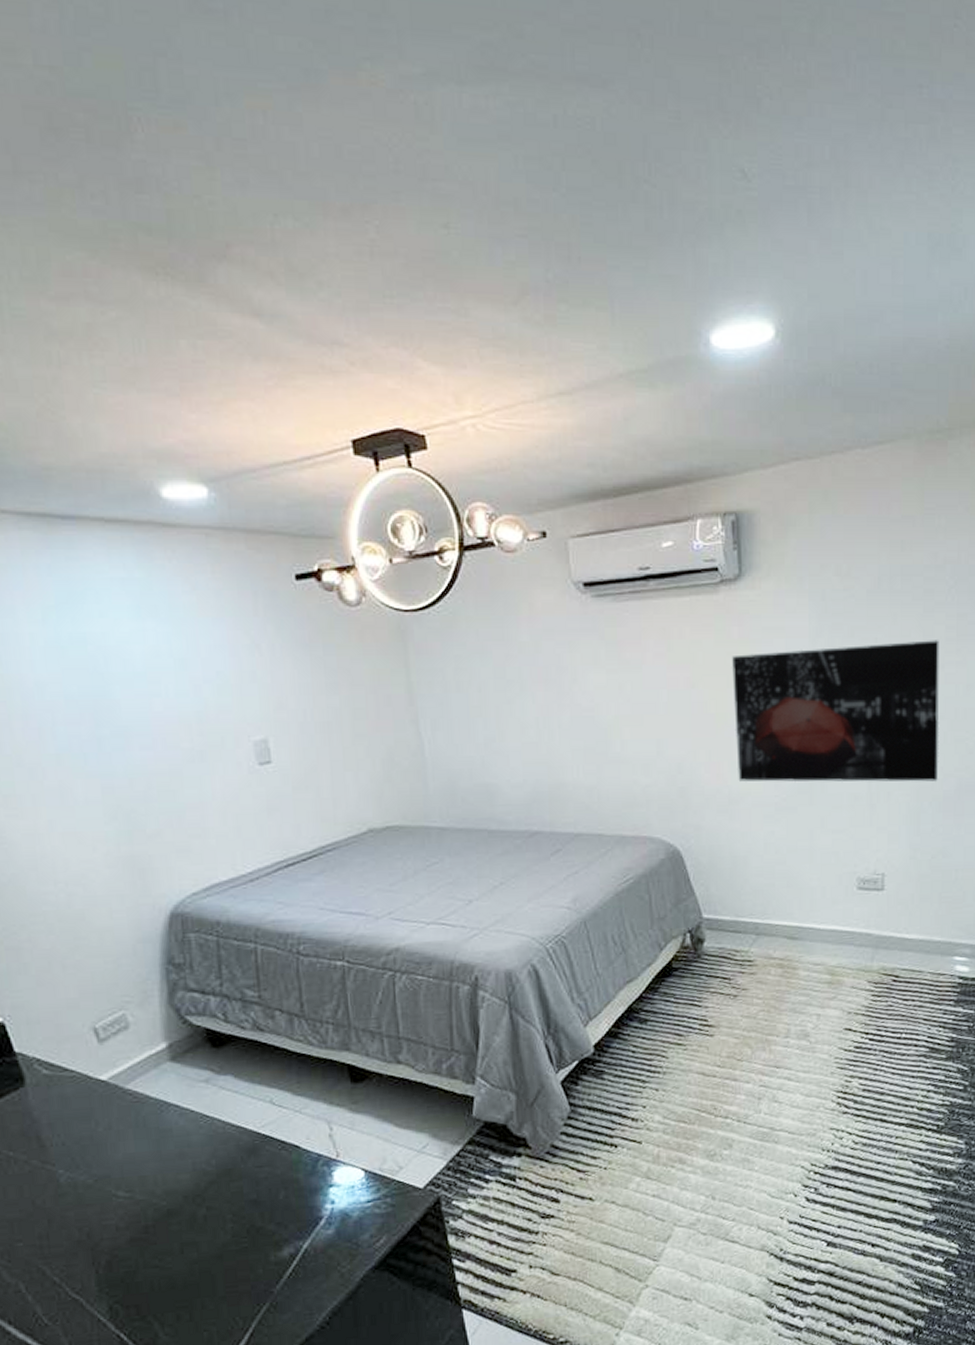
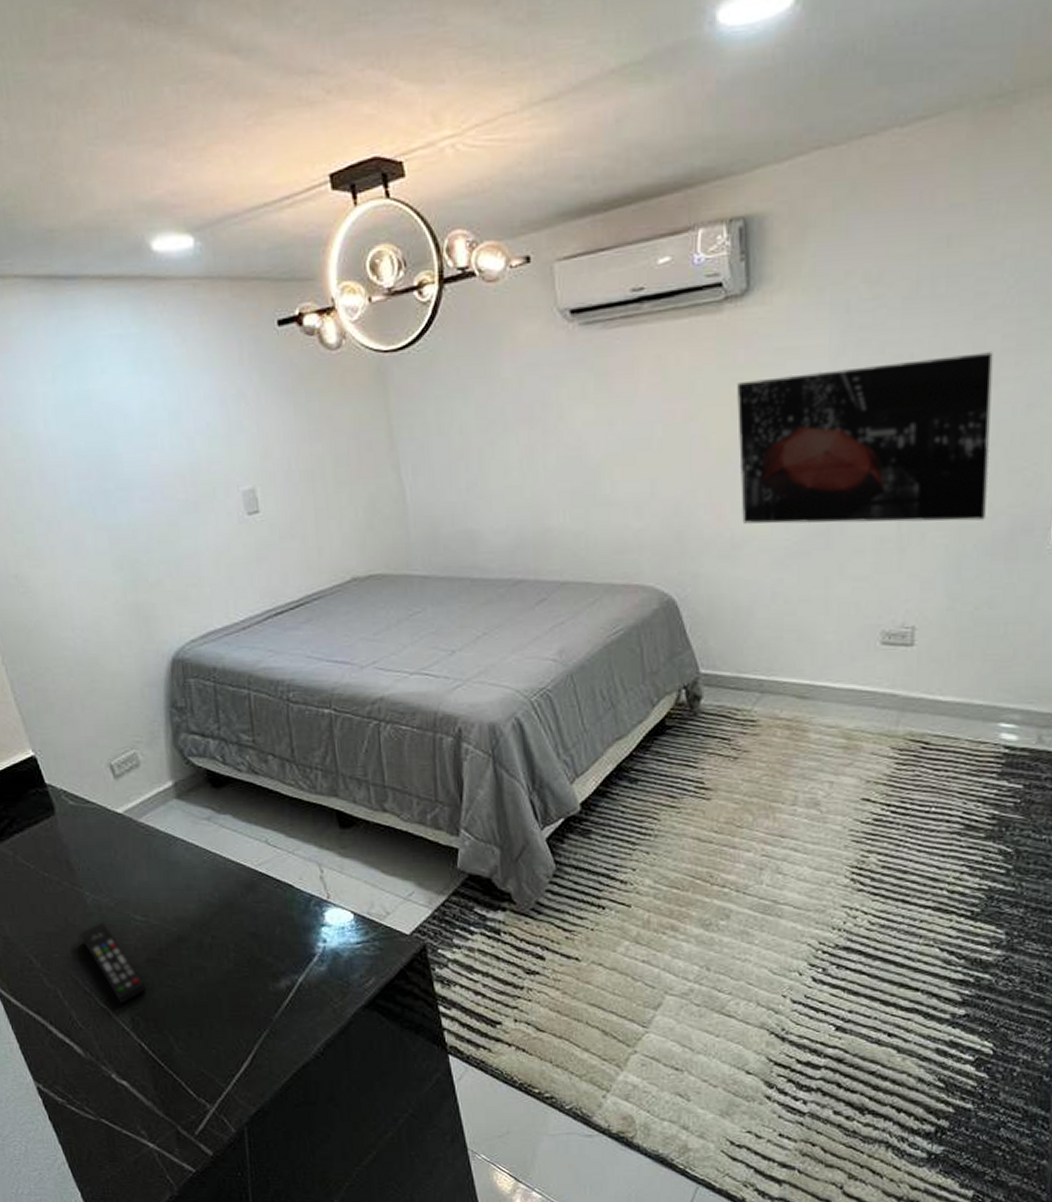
remote control: none [50,1202,128,1293] -> present [80,922,146,1004]

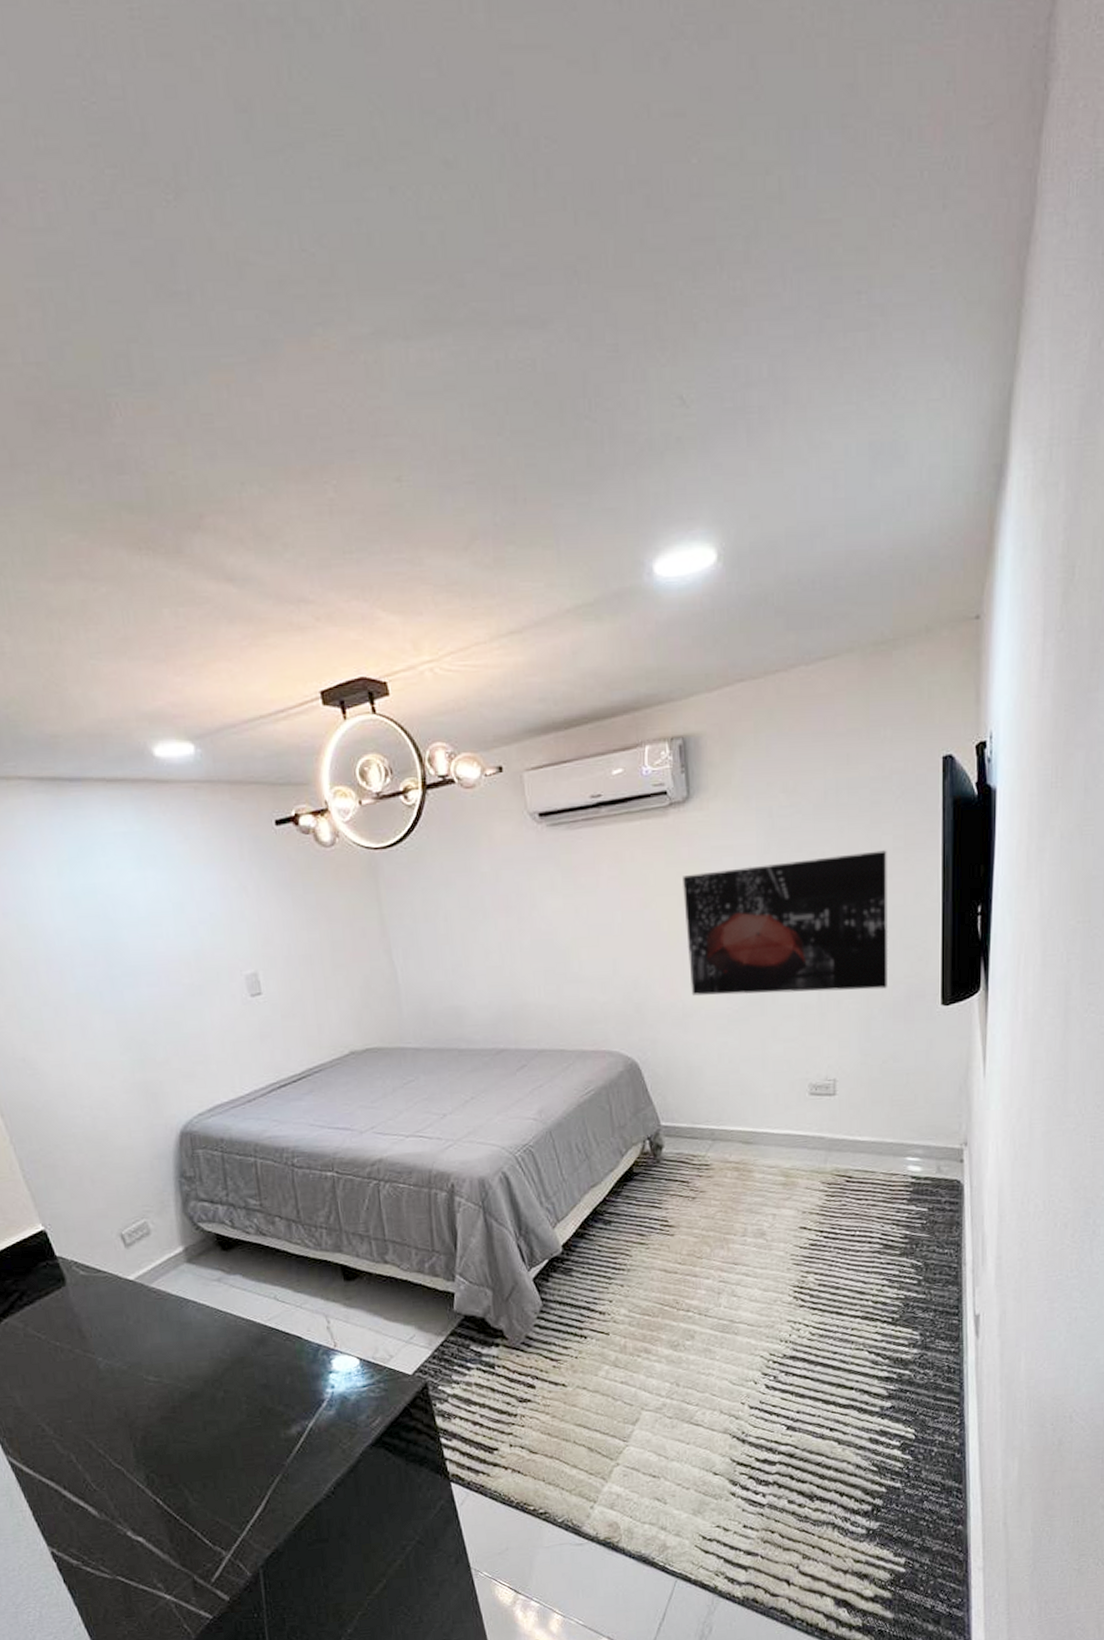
remote control: present [80,922,146,1004] -> none [93,1385,161,1463]

